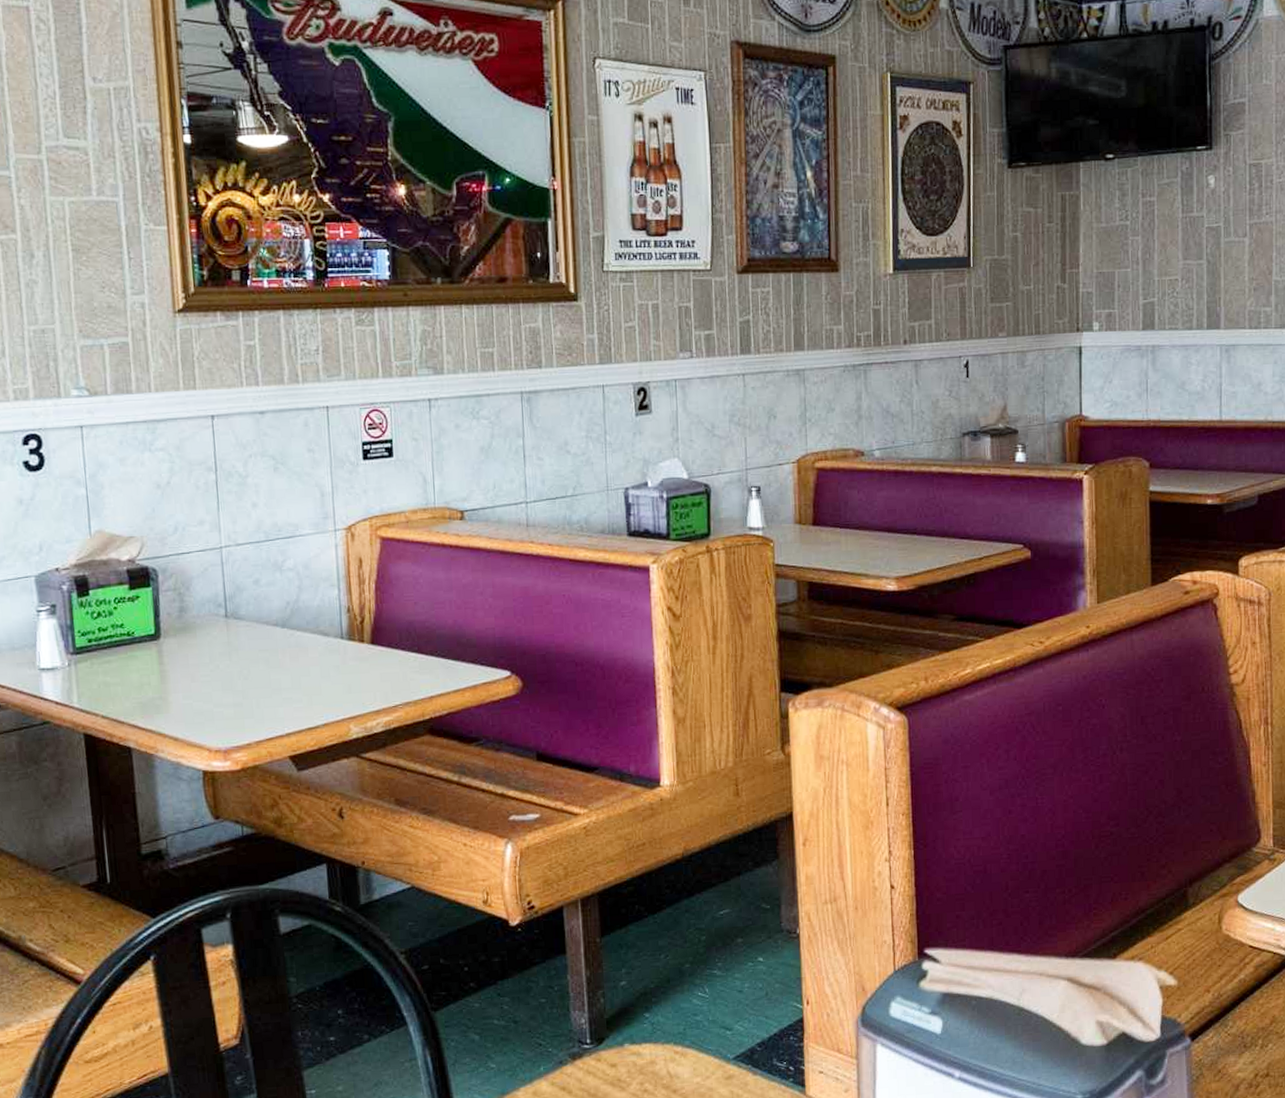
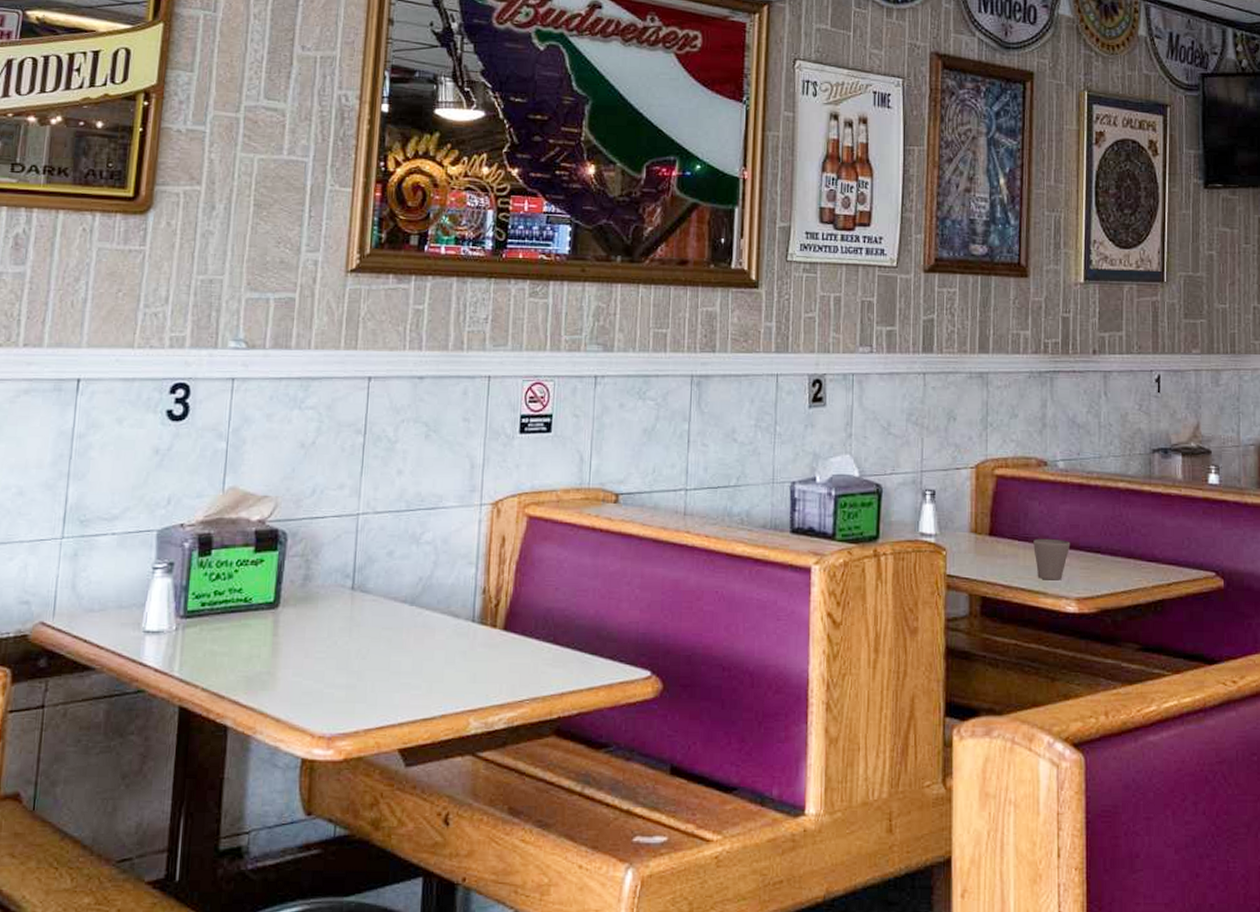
cup: none [854,524,889,563] -> present [1033,538,1071,581]

